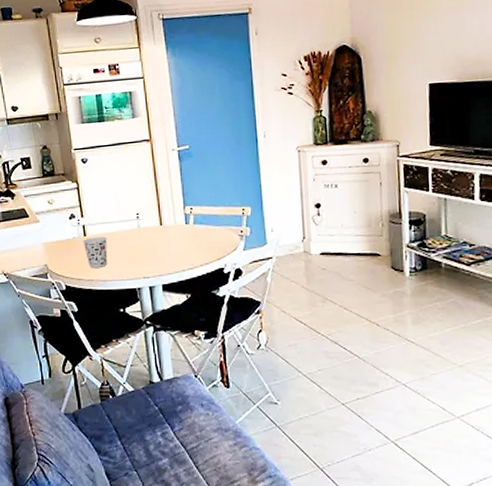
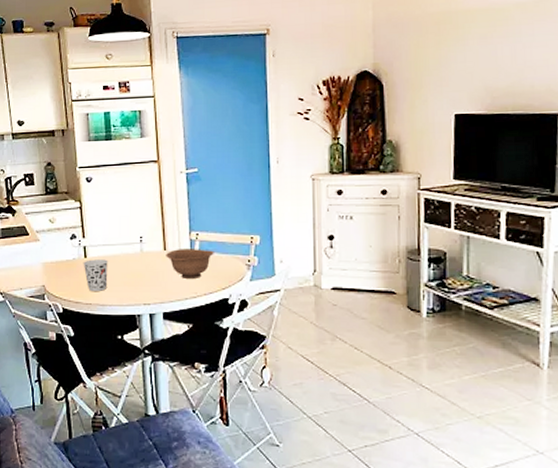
bowl: none [162,222,208,251] -> present [166,249,214,278]

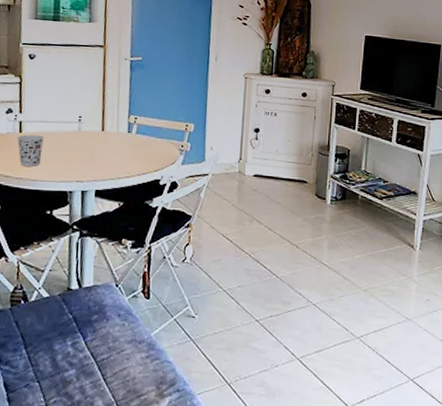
bowl: present [166,249,214,278] -> none [103,130,151,159]

